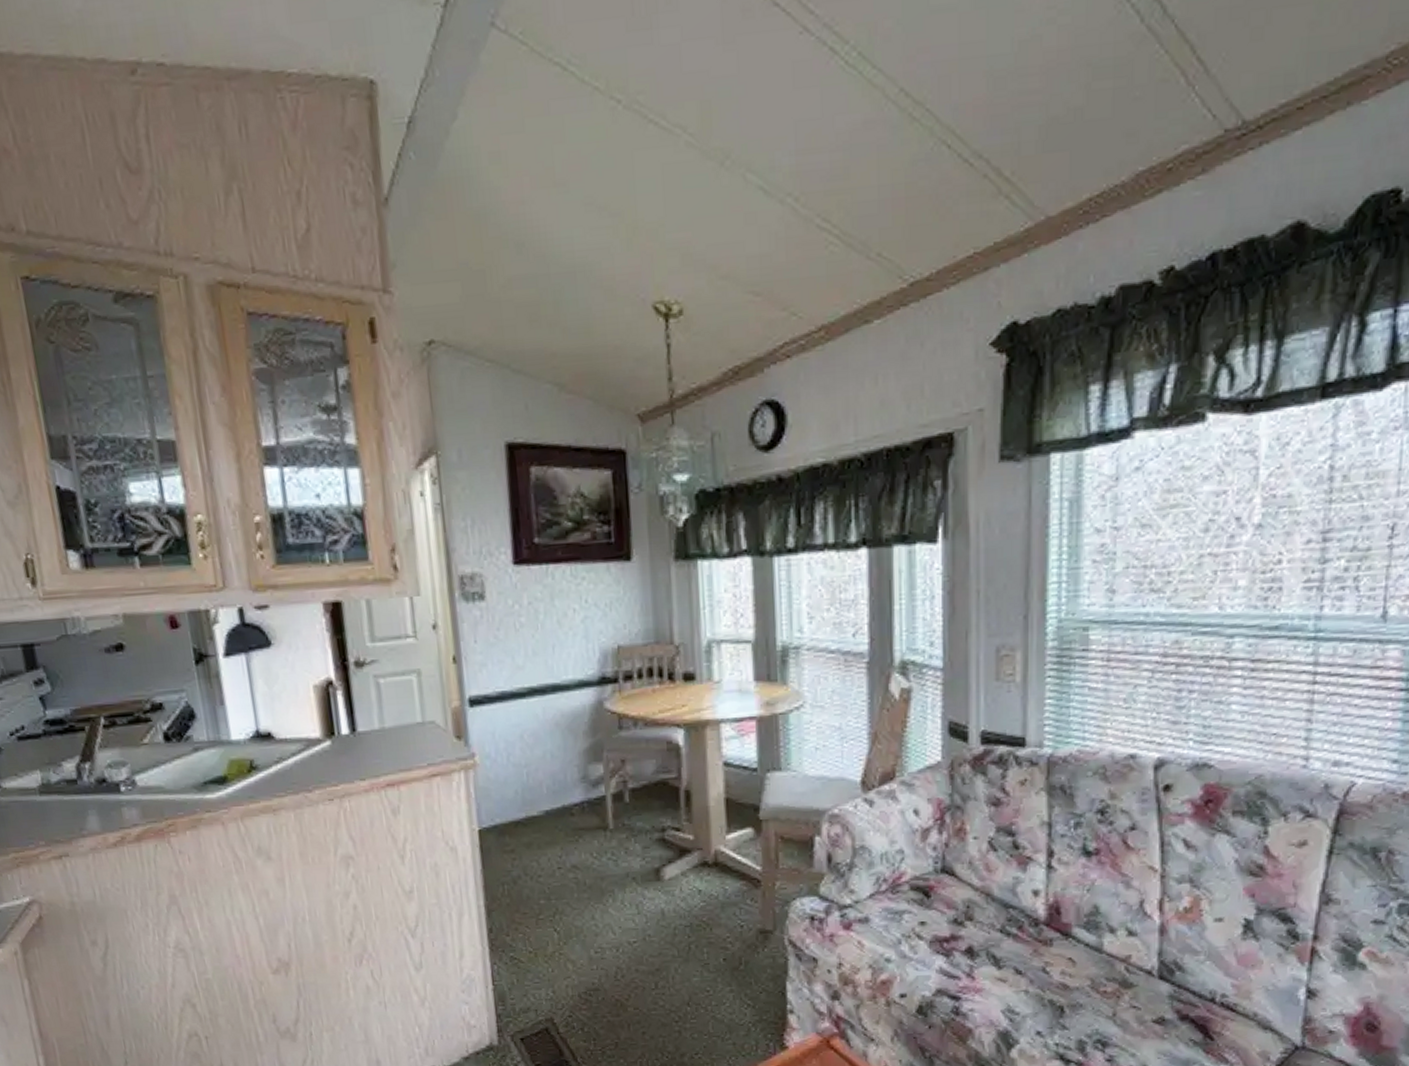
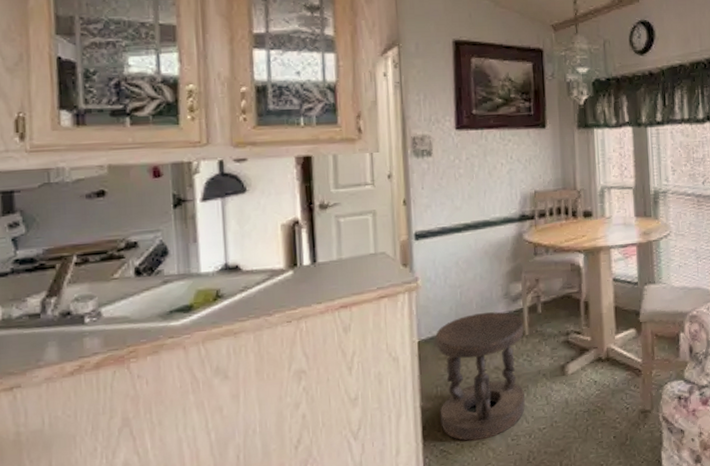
stool: none [499,798,611,949] -> present [435,311,525,441]

